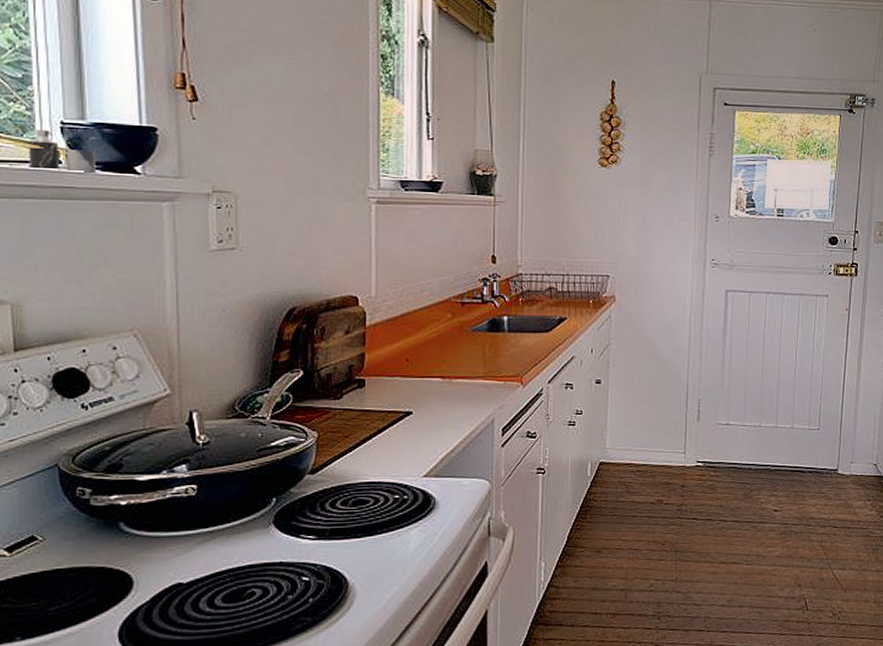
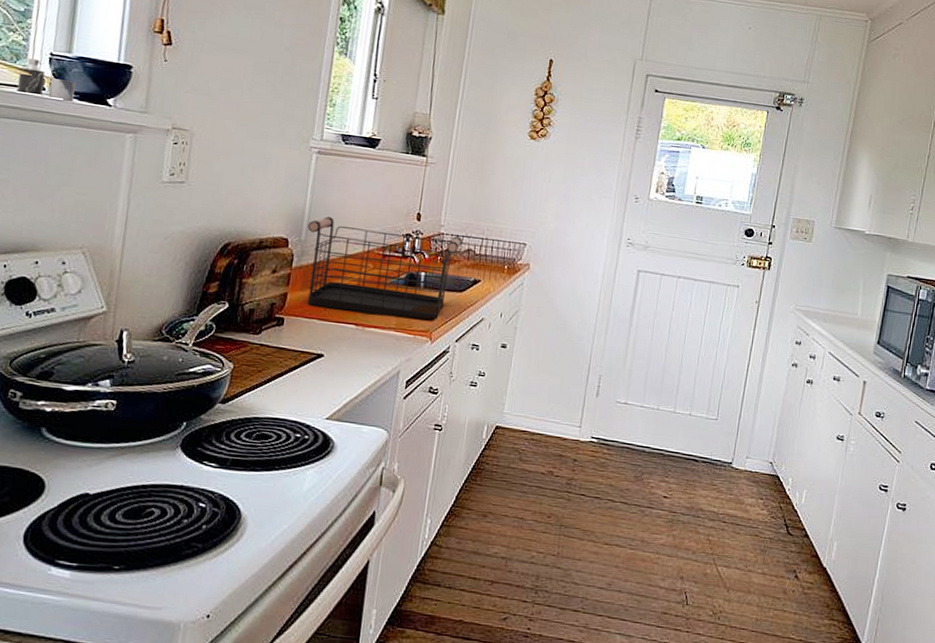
dish rack: none [377,269,542,367] -> present [307,217,462,322]

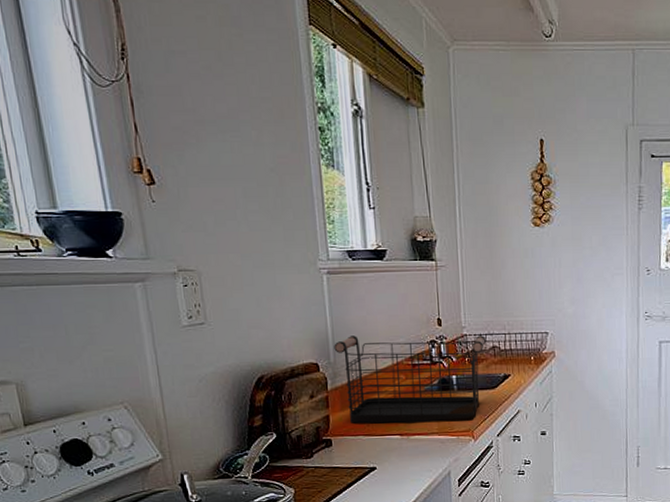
candle: present [17,57,76,104] -> none [10,220,74,261]

